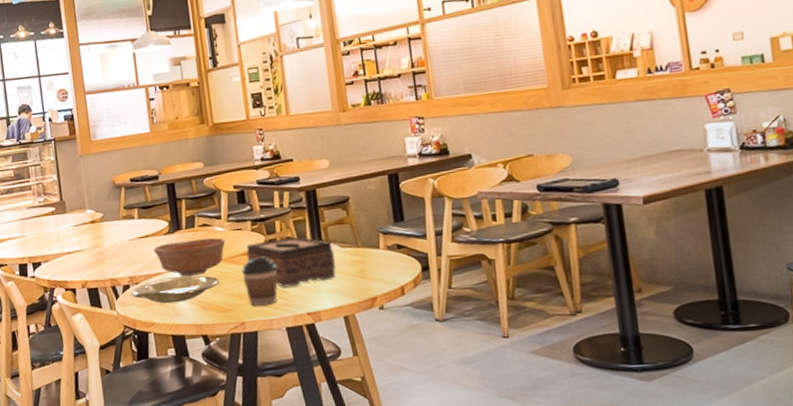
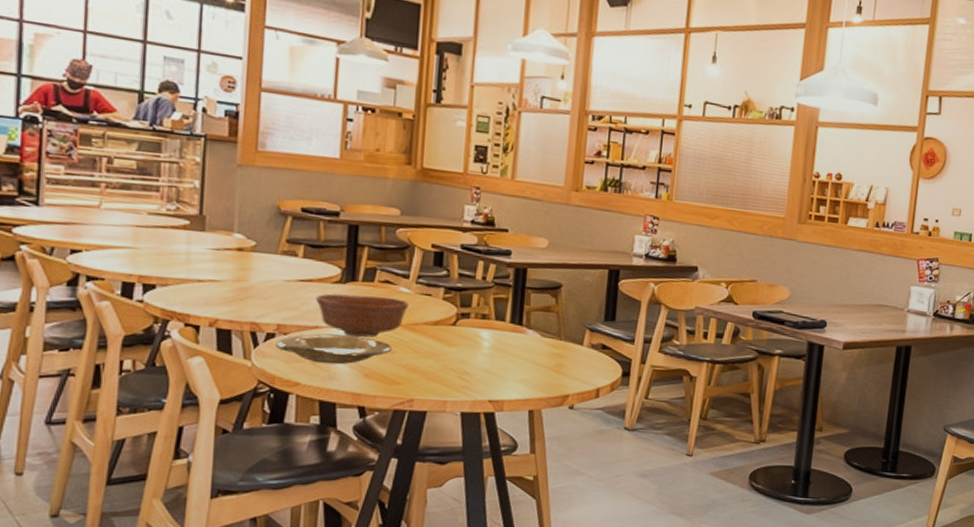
coffee cup: present [241,256,277,306] -> none [421,329,464,385]
tissue box: present [246,236,336,287] -> none [431,313,533,369]

